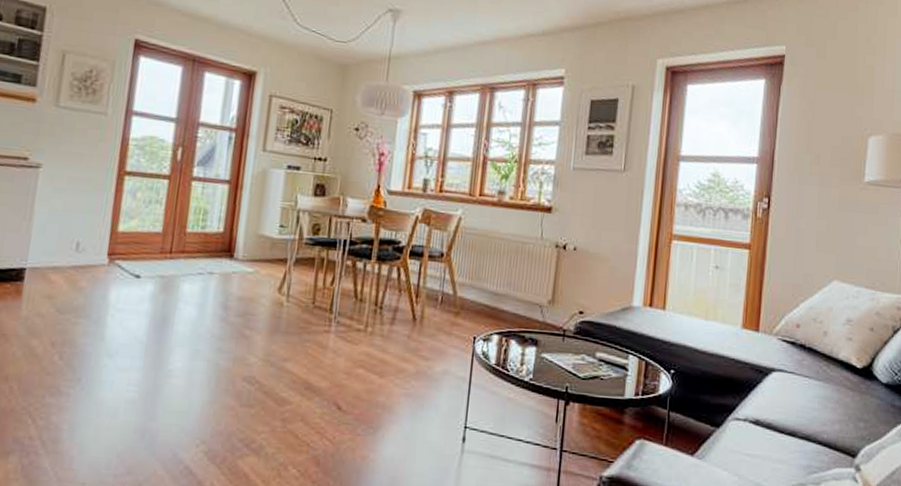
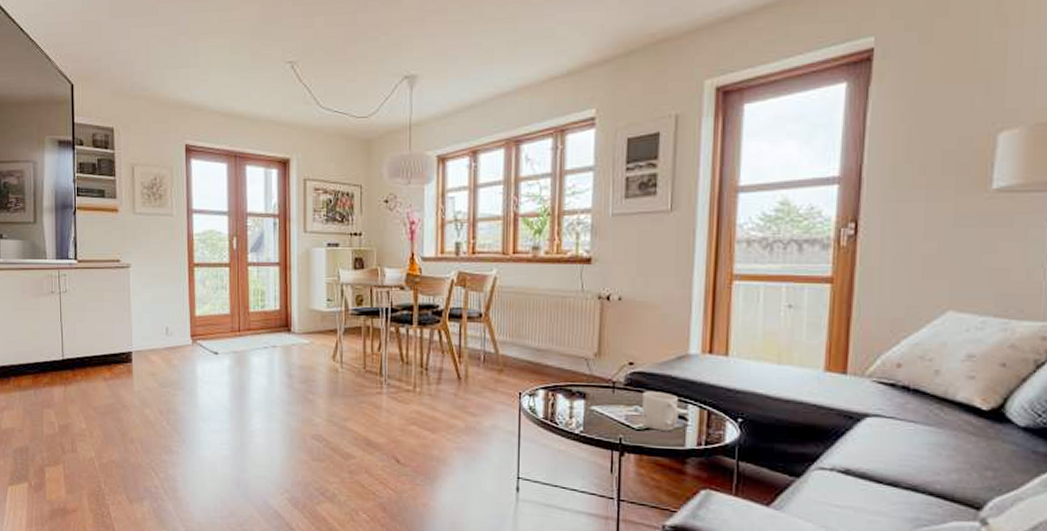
mug: none [587,341,622,381] -> present [642,391,679,431]

